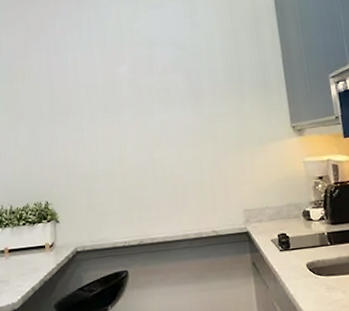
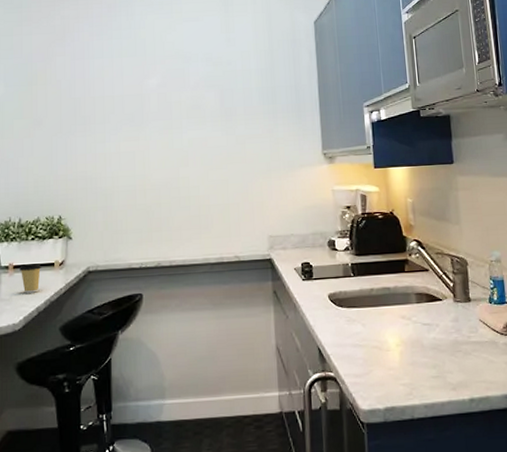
coffee cup: none [14,246,34,275] -> present [19,263,42,293]

